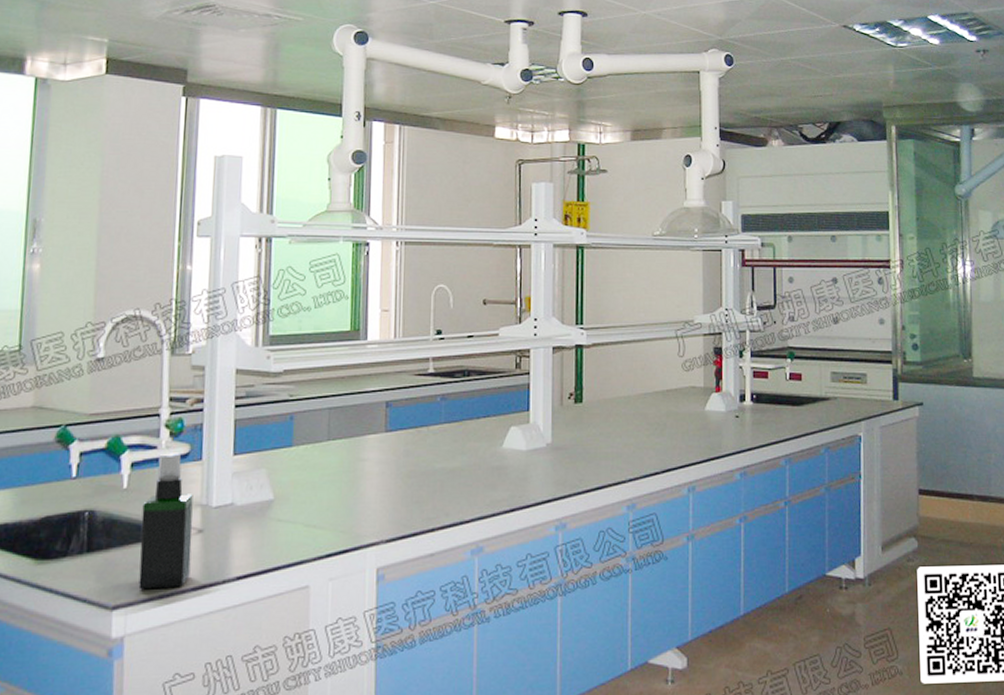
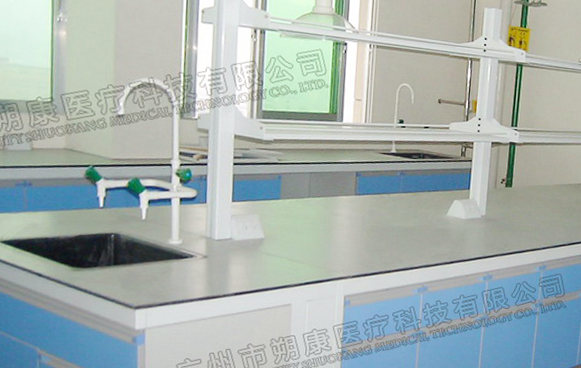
spray bottle: present [138,452,193,590] -> none [156,195,199,297]

